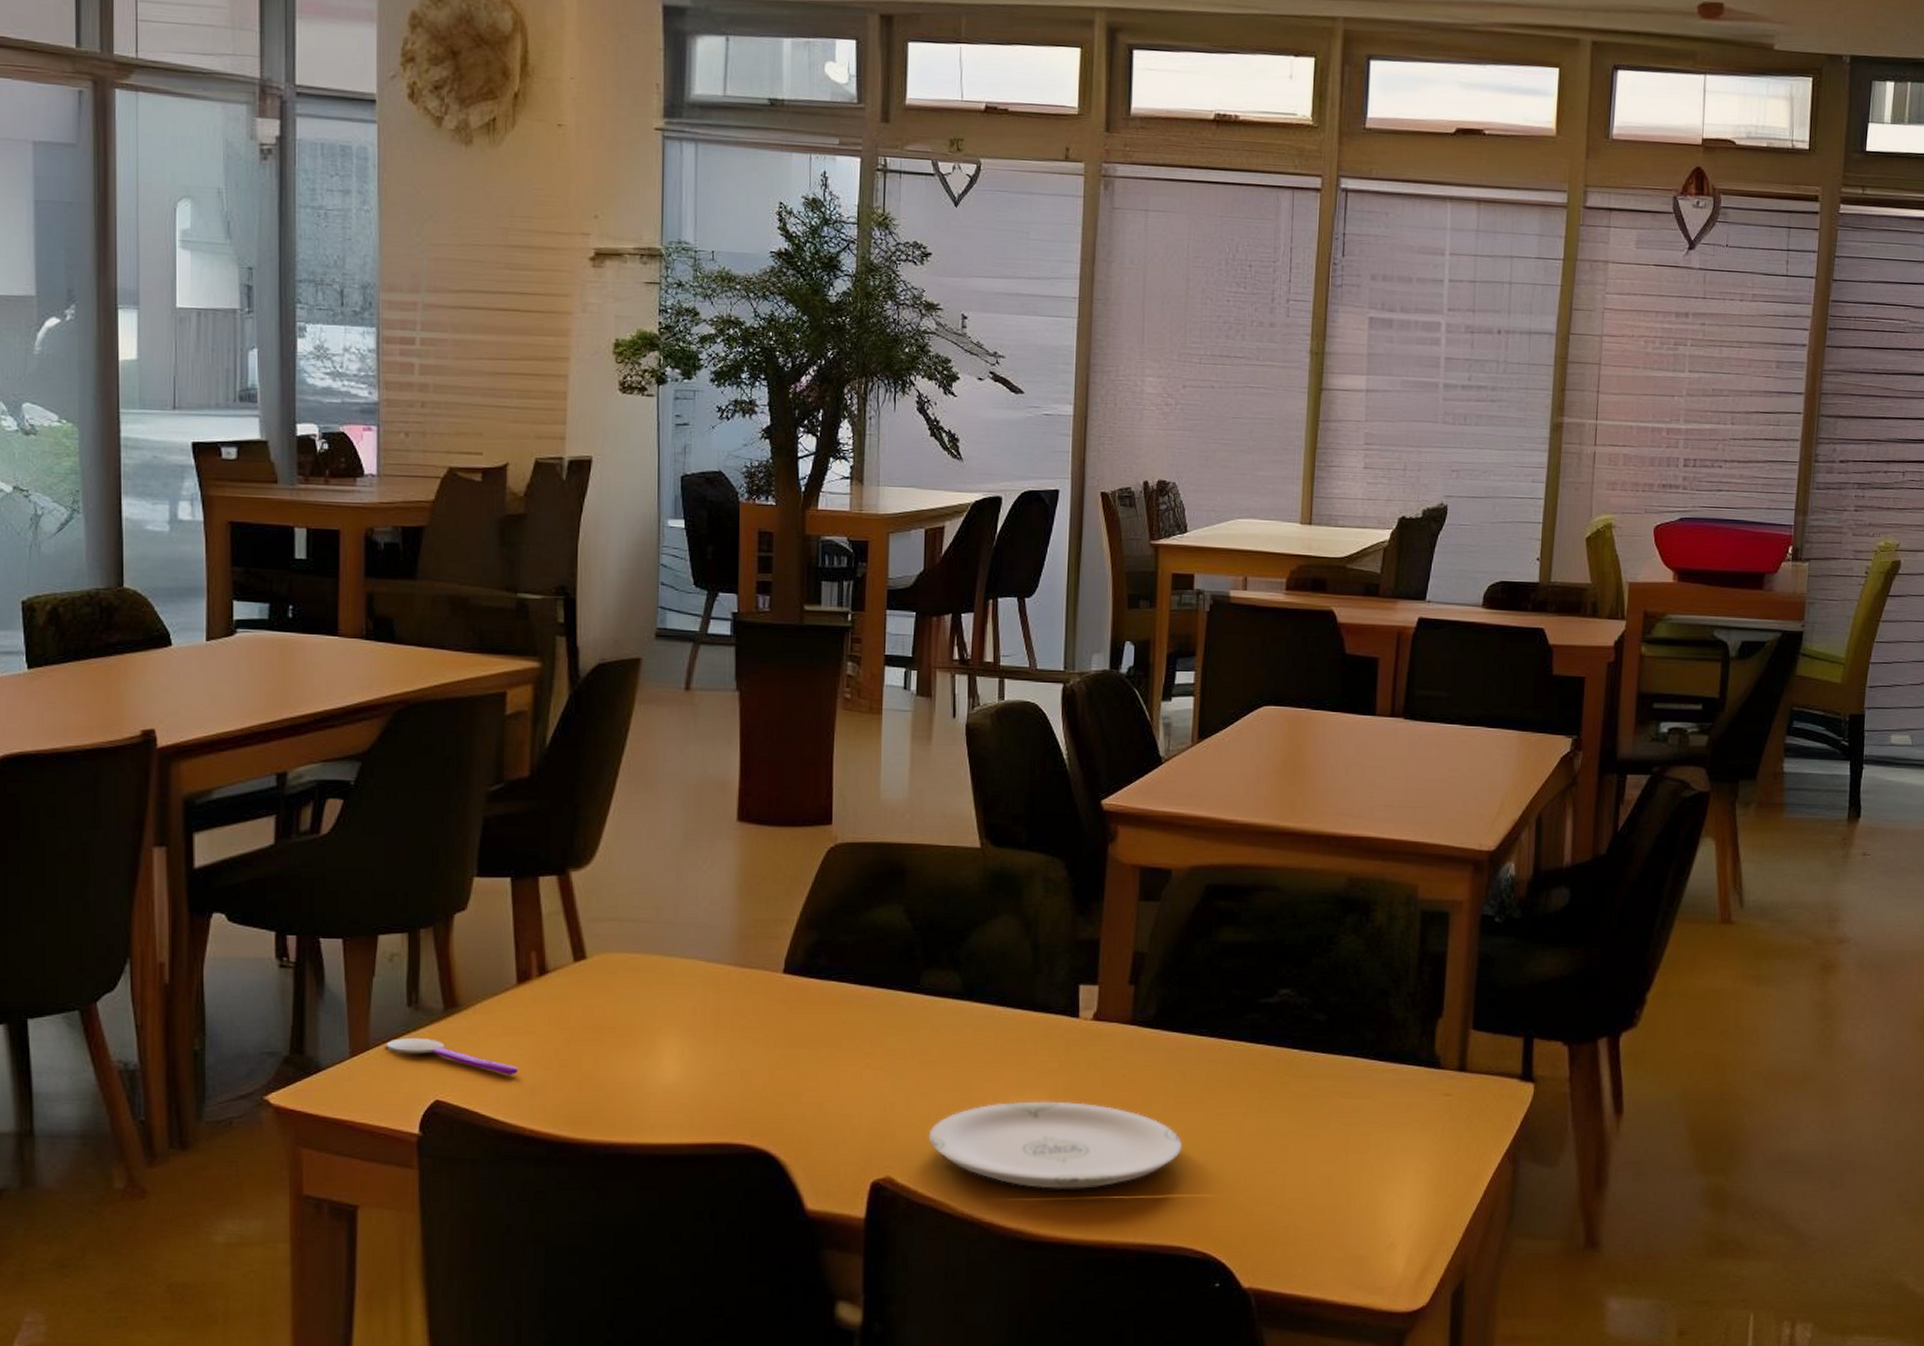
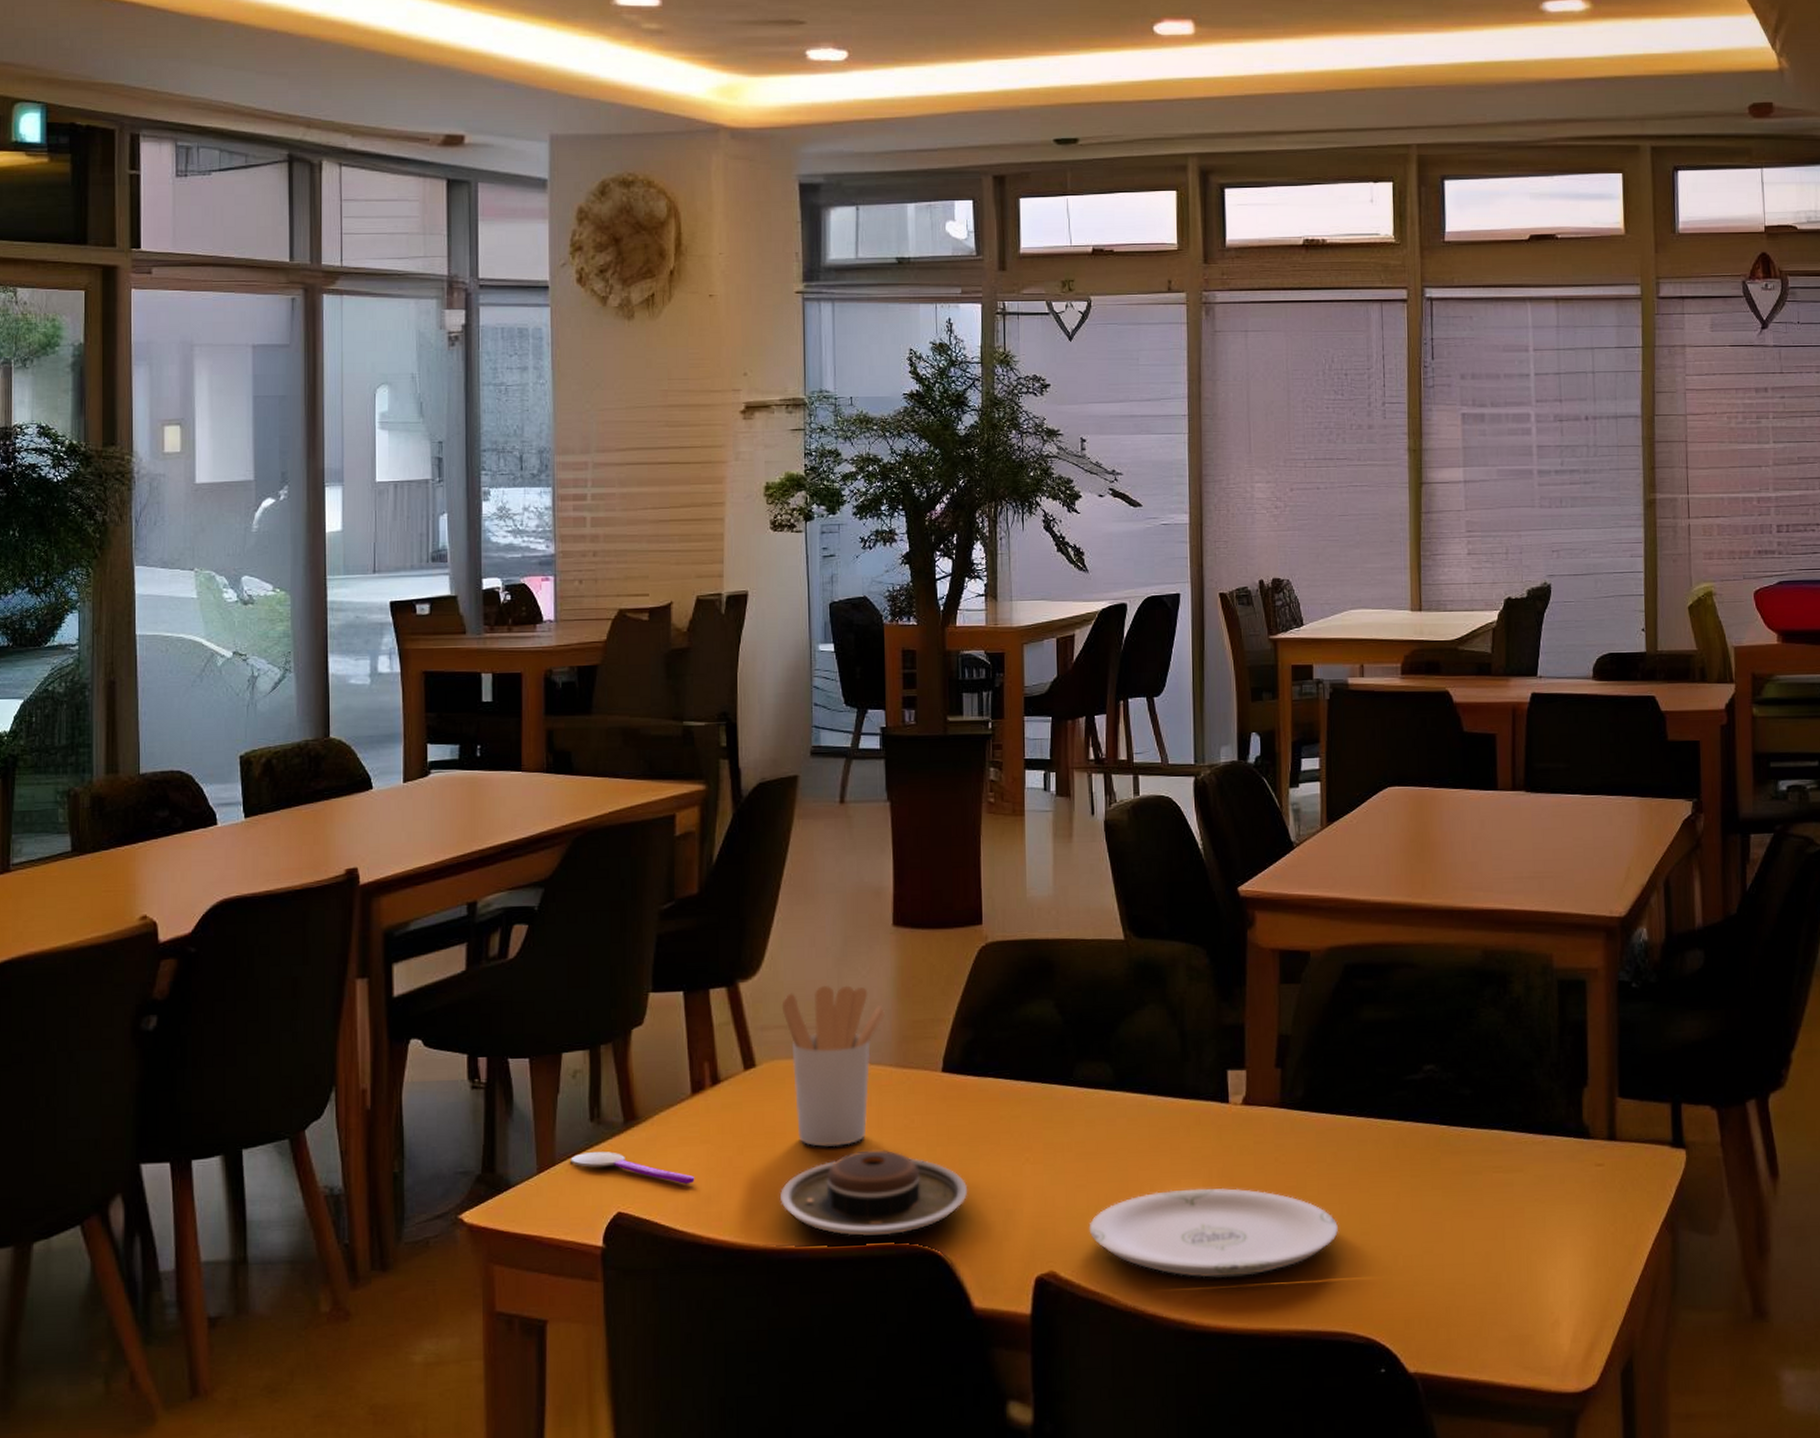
plate: none [609,1049,804,1135] -> present [780,1149,967,1236]
utensil holder: none [616,880,727,1043] -> present [781,985,886,1147]

